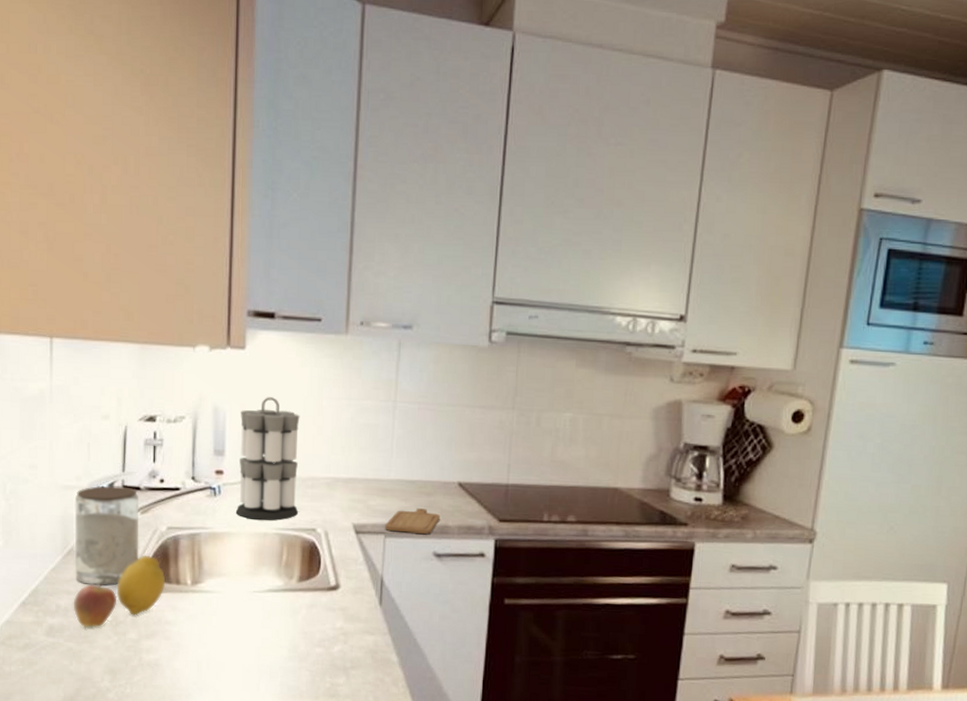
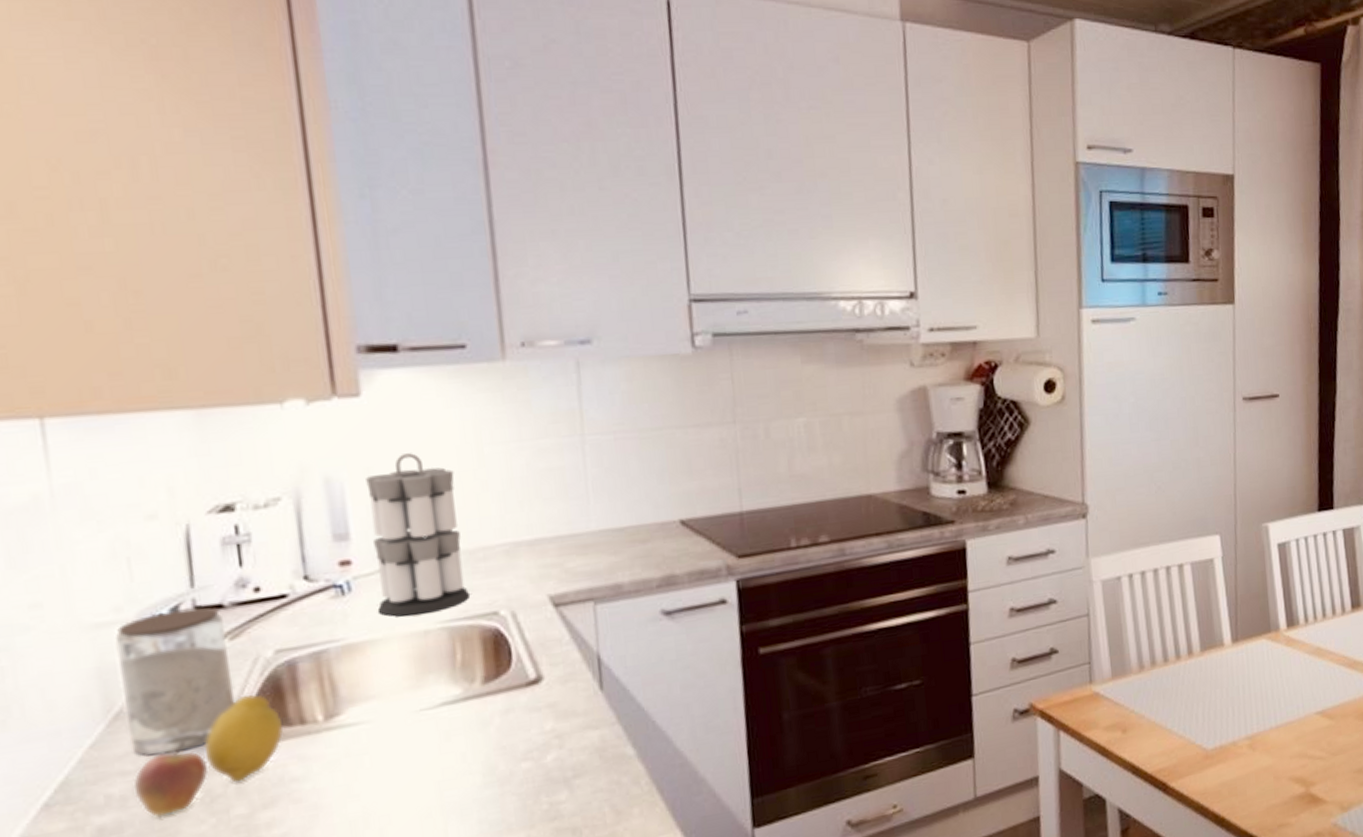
chopping board: present [385,508,440,534] -> none [592,559,663,595]

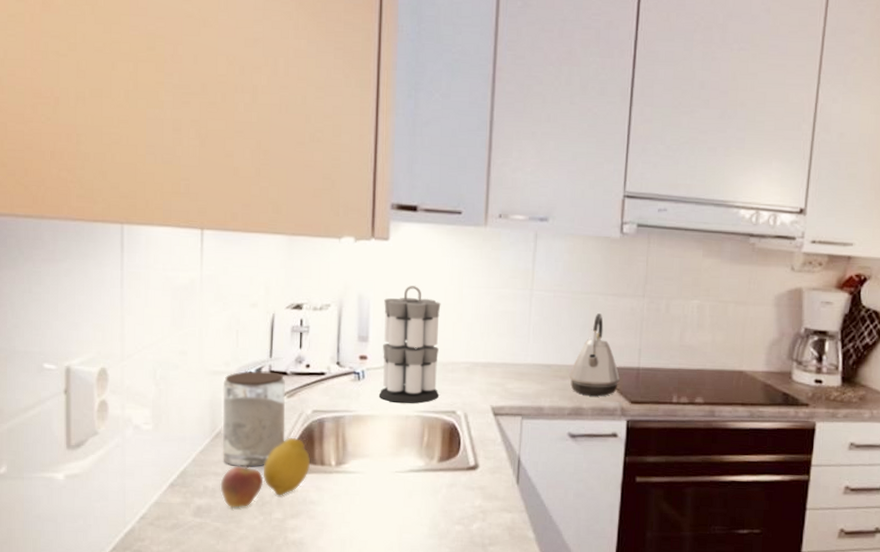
kettle: none [651,452,719,558] -> present [569,313,620,396]

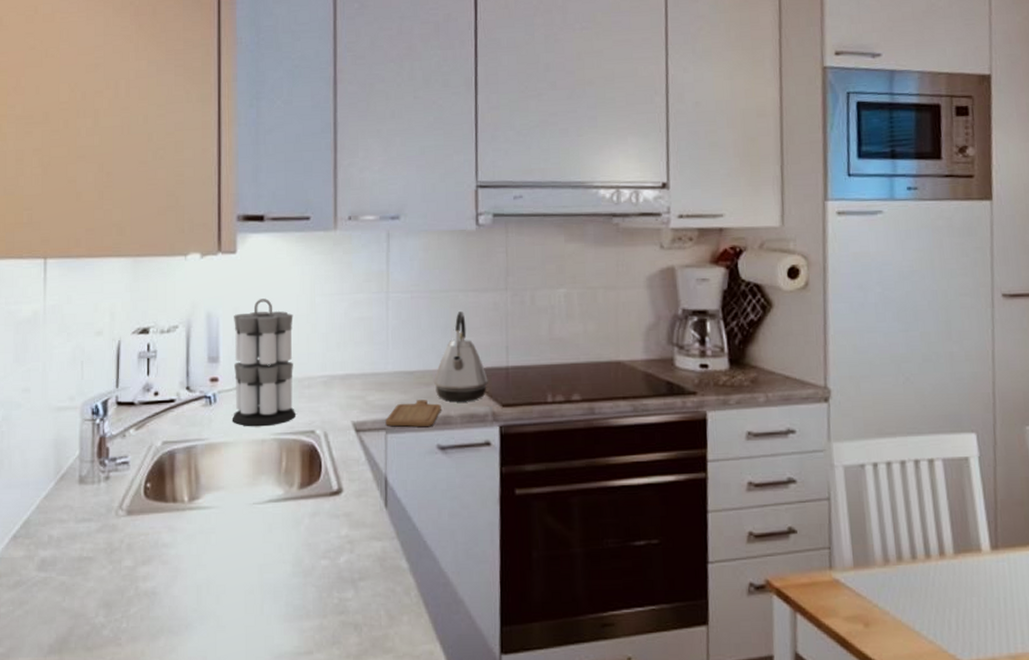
fruit: present [220,460,264,509] -> none [66,502,112,559]
jar: present [222,370,286,468] -> none [67,403,134,511]
fruit: present [263,437,310,496] -> none [111,473,161,541]
chopping board: none [522,391,575,415] -> present [385,400,441,427]

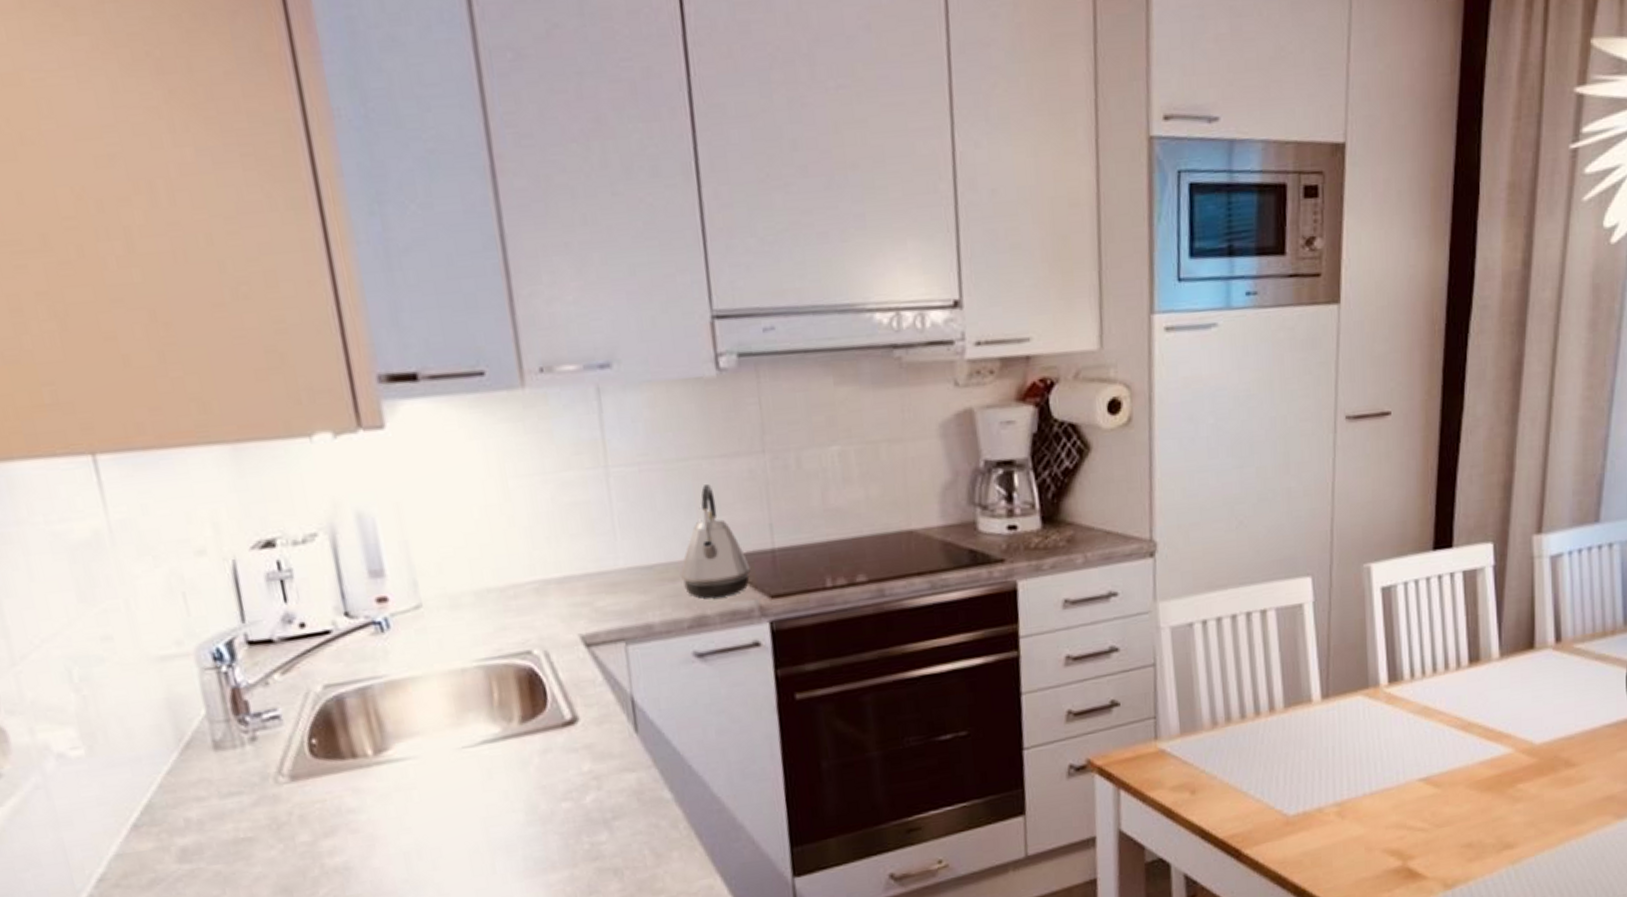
spice rack: present [232,299,295,426] -> none [396,487,503,655]
chopping board: present [385,400,441,427] -> none [623,599,694,636]

